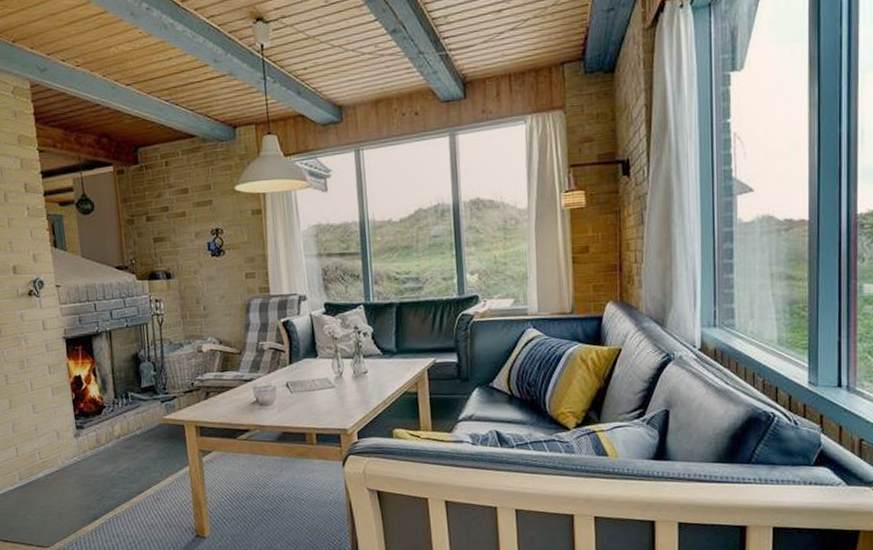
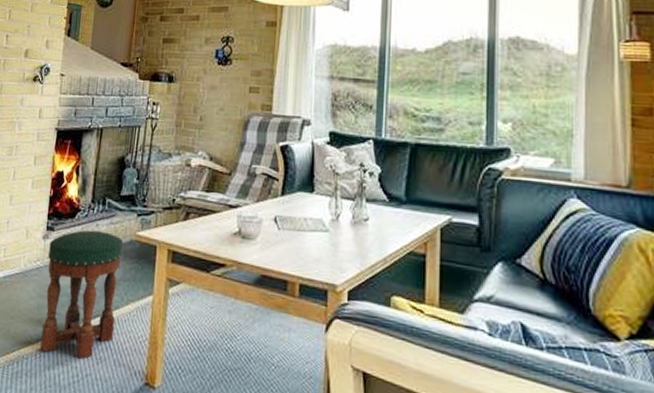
stool: none [82,421,160,530] -> present [40,230,123,359]

